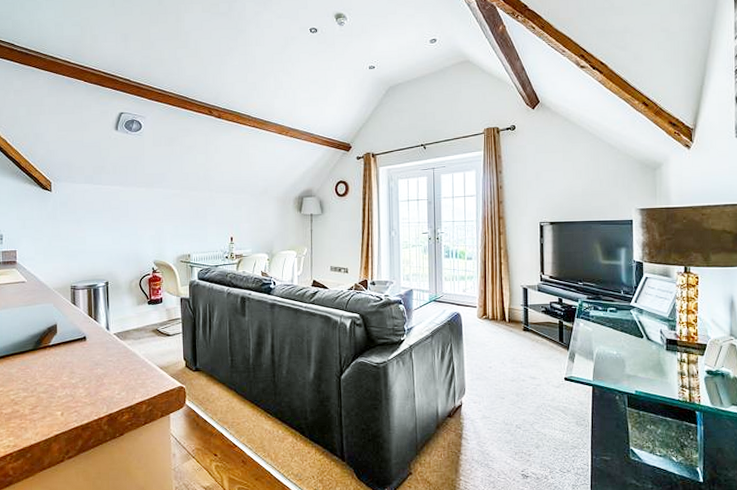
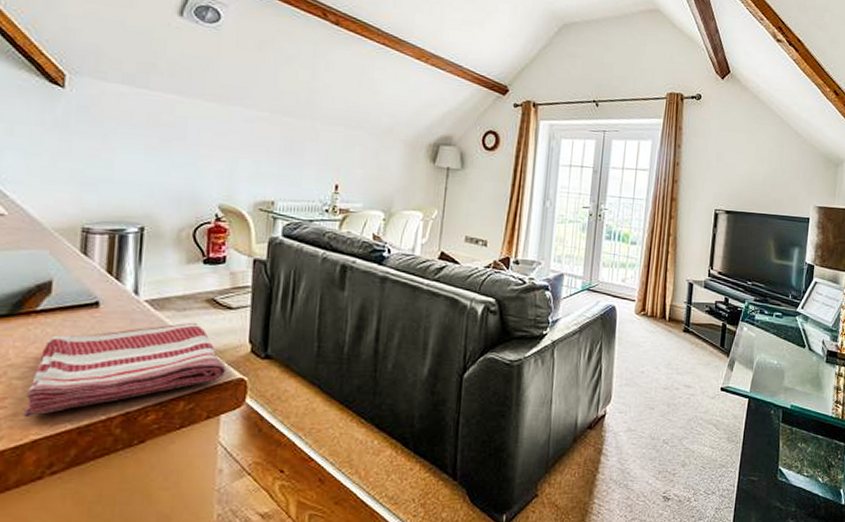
dish towel: none [48,347,171,419] -> present [23,322,227,418]

